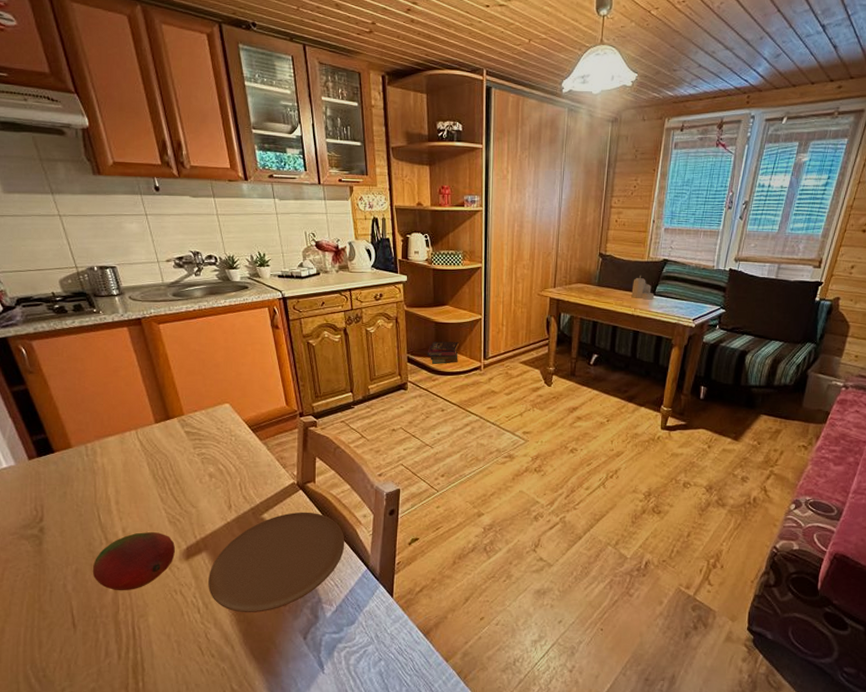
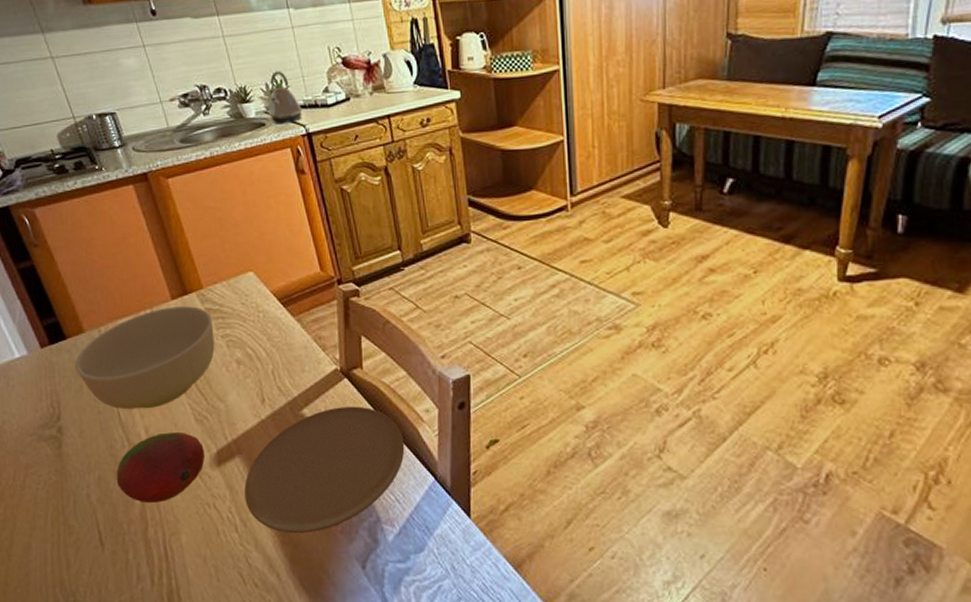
bowl: none [60,429,191,513] -> present [74,306,215,409]
kettle: none [252,246,280,289] -> present [269,71,302,124]
books: present [427,341,460,364] -> none [493,175,536,206]
candle: present [631,275,655,301] -> none [779,58,816,95]

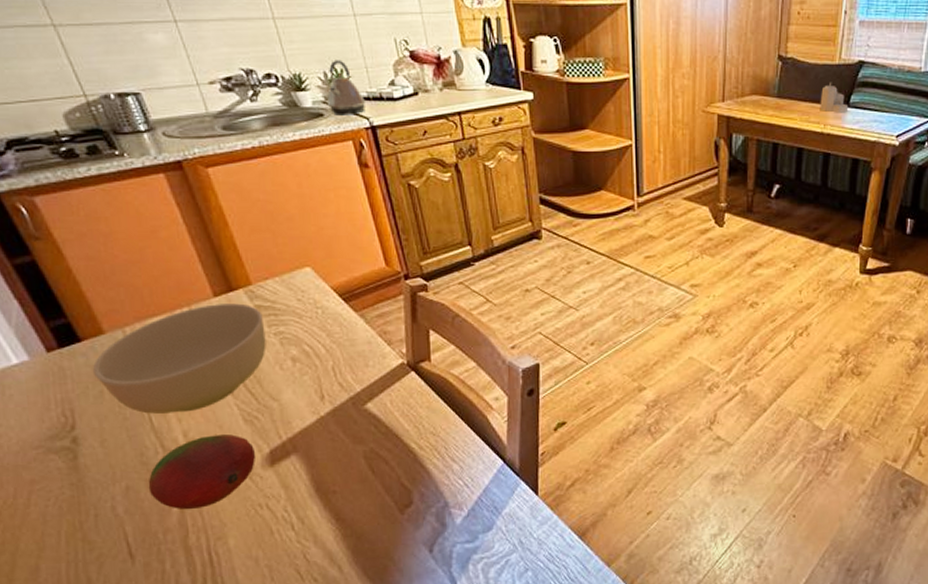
plate: present [244,406,405,534] -> none [301,398,474,526]
candle: none [779,58,816,95] -> present [820,82,849,114]

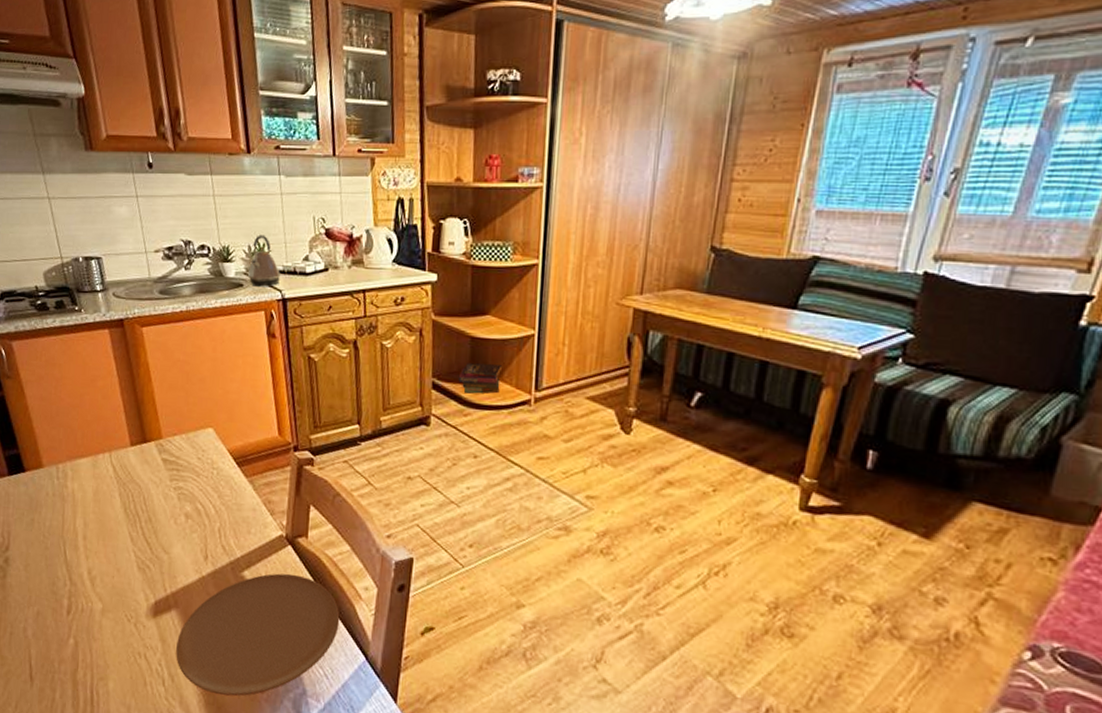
bowl: present [92,303,267,414] -> none [29,452,168,551]
fruit: present [148,433,256,510] -> none [54,576,143,646]
plate: none [301,398,474,526] -> present [176,573,340,697]
books: none [564,176,606,205] -> present [458,363,503,394]
candle: present [820,82,849,114] -> none [758,279,796,318]

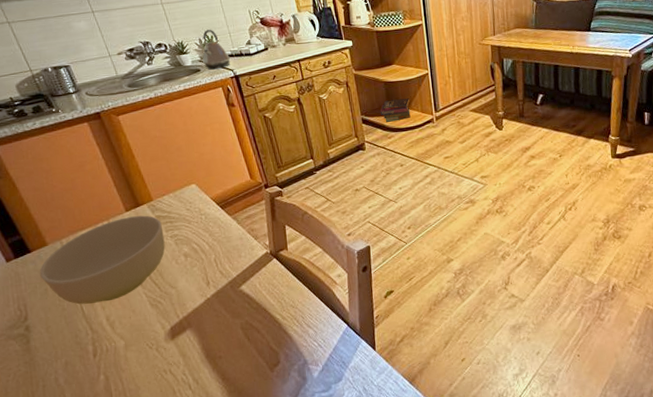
bowl: none [29,452,168,551] -> present [39,215,165,305]
plate: present [176,573,340,697] -> none [195,278,324,384]

